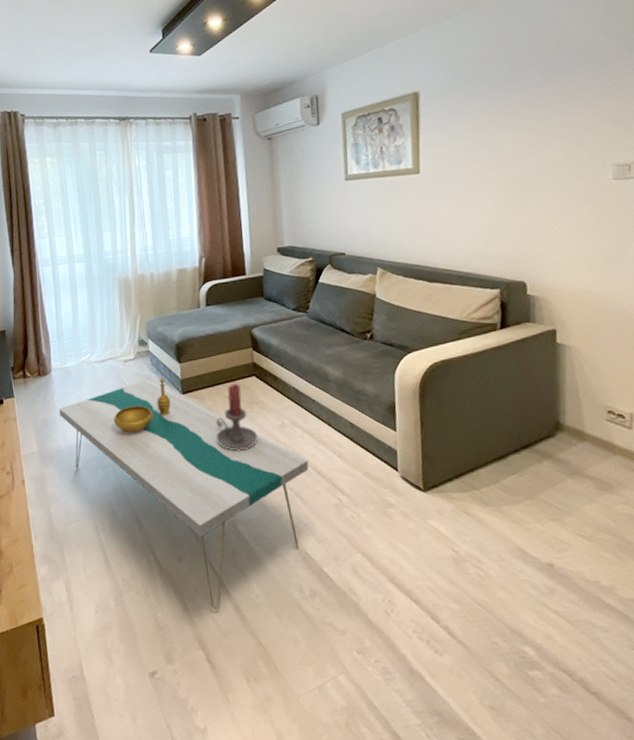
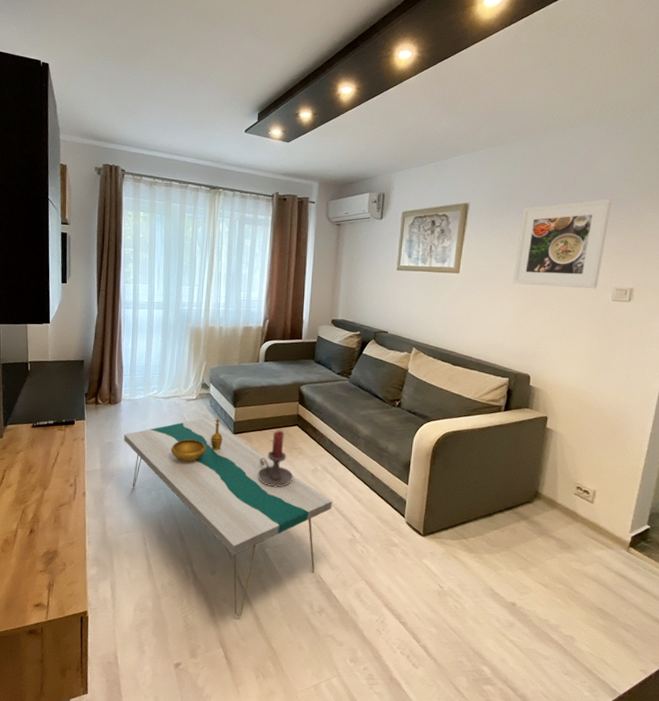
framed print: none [485,59,594,177] -> present [512,198,612,289]

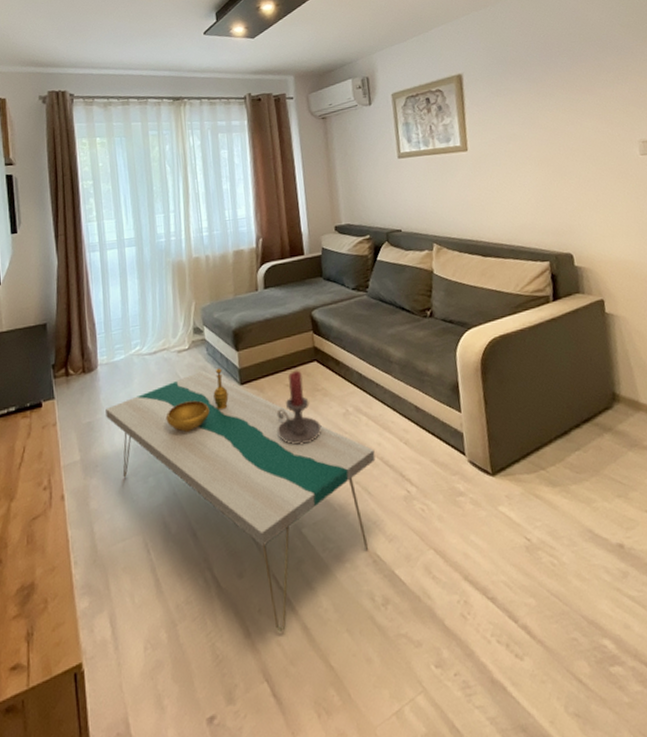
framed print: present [512,198,612,289] -> none [521,47,622,154]

